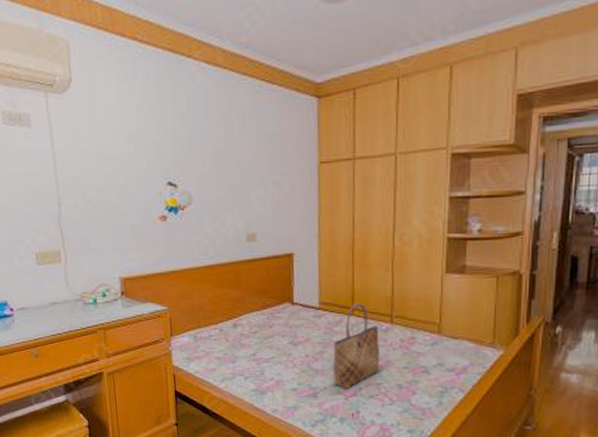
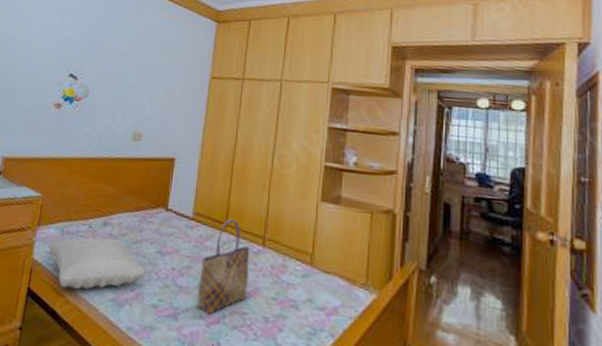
pillow: none [186,337,281,387] -> present [49,237,145,289]

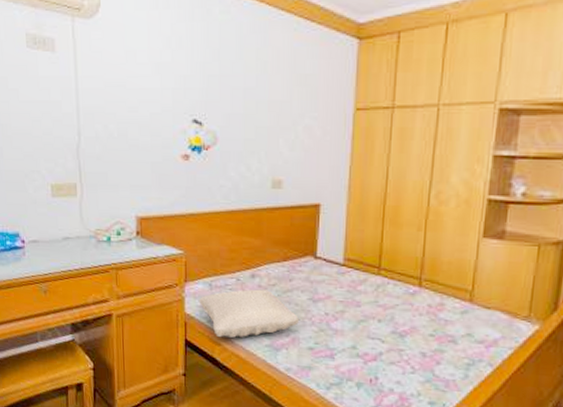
tote bag: present [197,219,250,315] -> none [353,262,406,353]

